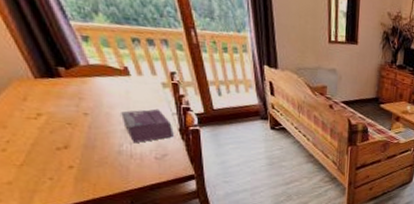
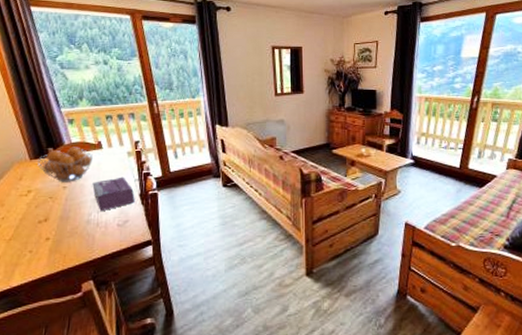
fruit basket: none [45,69,119,109] -> present [37,146,93,183]

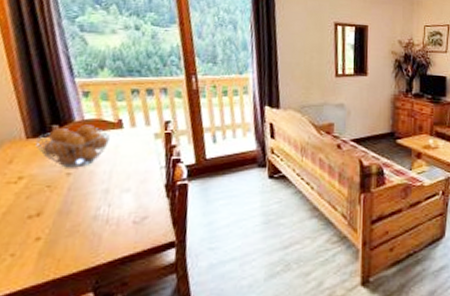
tissue box: present [92,176,135,212] -> none [105,163,159,206]

